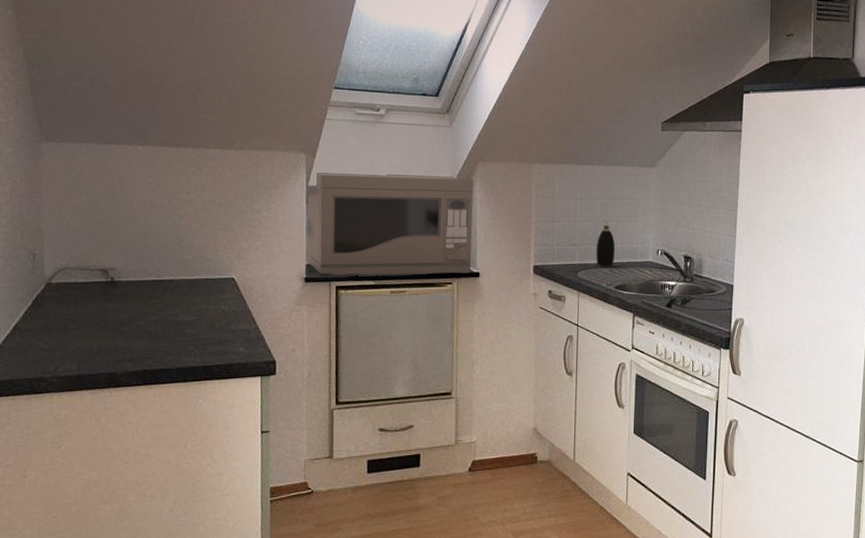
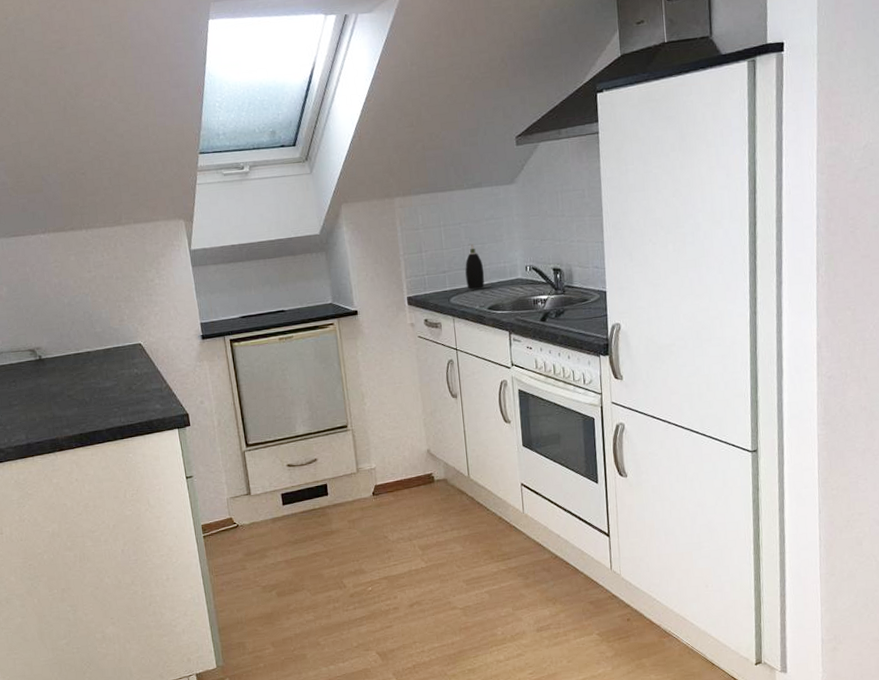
microwave: present [307,172,474,277] -> none [193,220,349,332]

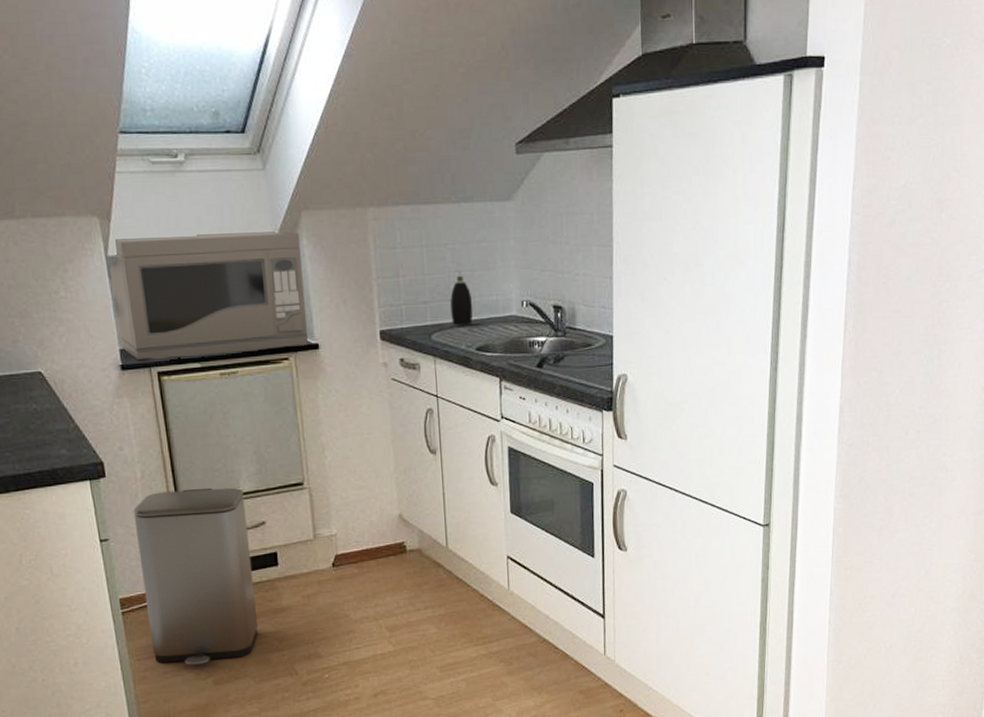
microwave: none [193,220,349,332] -> present [110,229,308,362]
pedal bin: none [211,431,313,580] -> present [133,487,259,665]

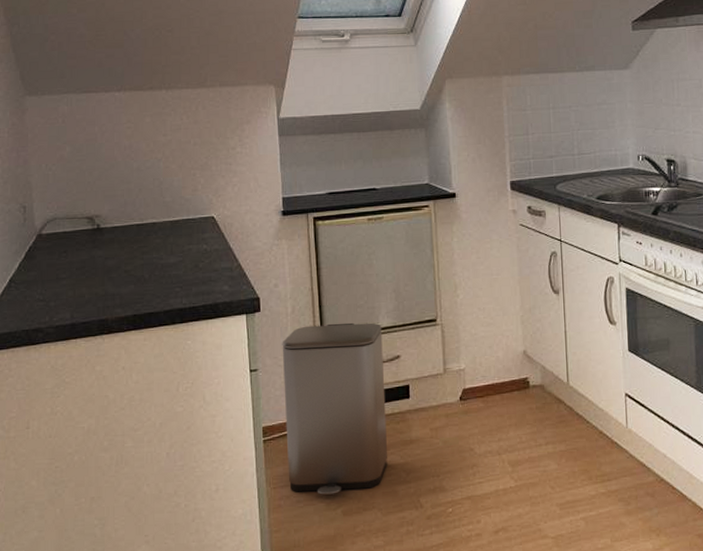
microwave: present [110,229,308,362] -> none [280,94,446,209]
soap dispenser: present [450,269,473,326] -> none [574,128,594,178]

